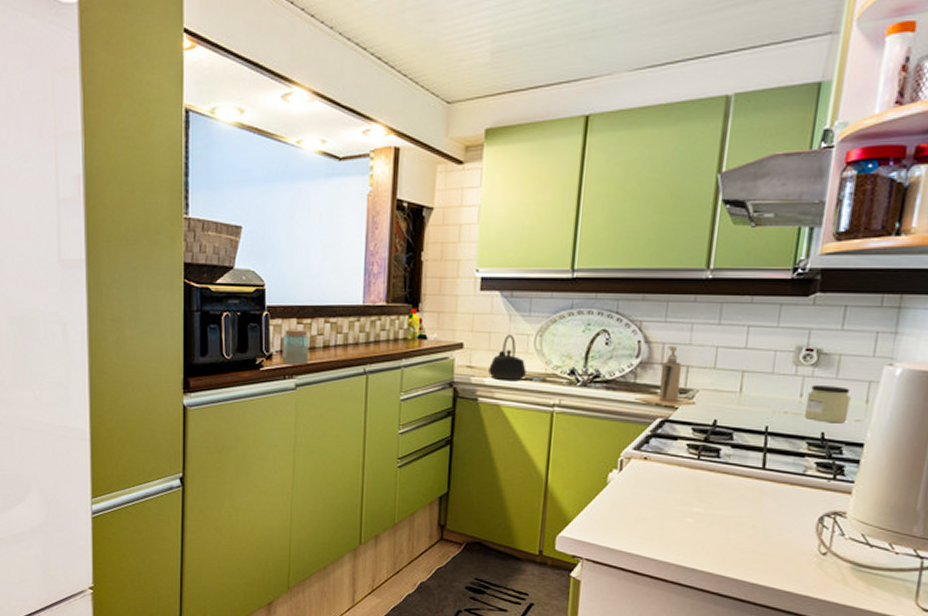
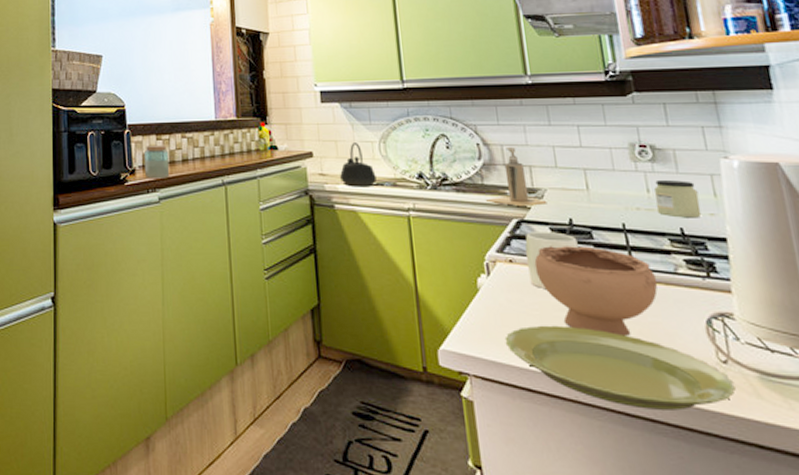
plate: none [622,517,827,593] -> present [504,325,736,411]
mug: none [660,431,717,486] -> present [525,232,580,290]
bowl: none [667,445,784,530] -> present [534,246,658,337]

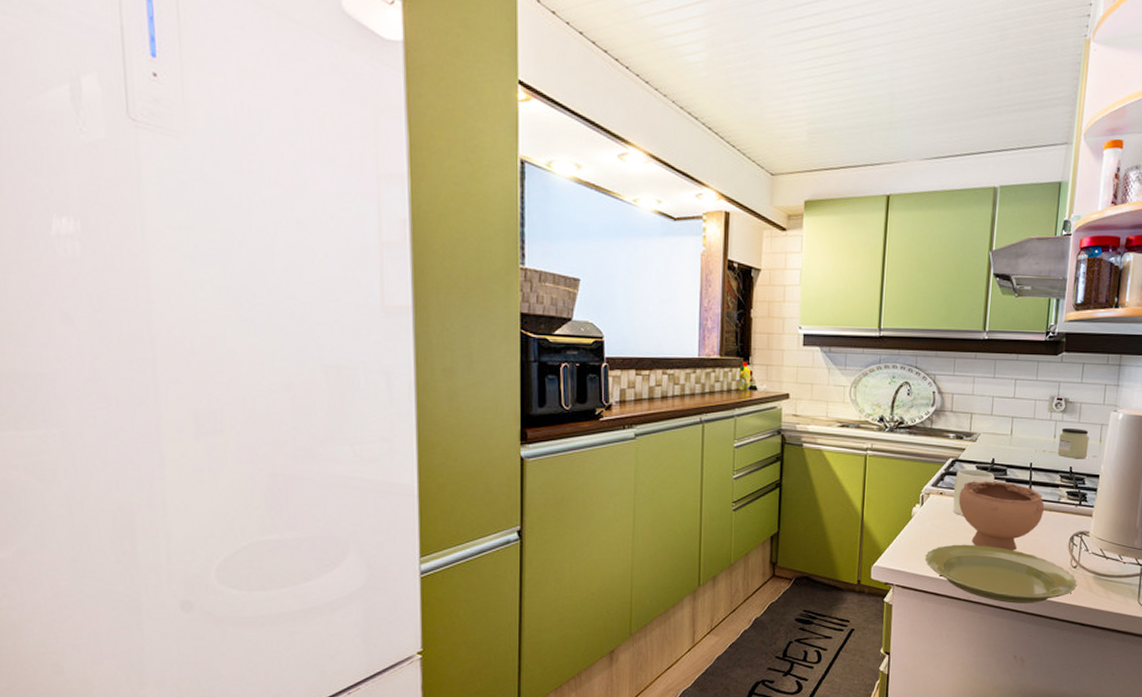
peanut butter: present [145,144,170,179] -> none [622,380,648,415]
kettle: present [340,143,377,187] -> none [812,386,844,428]
soap dispenser: present [486,147,548,207] -> none [932,396,979,449]

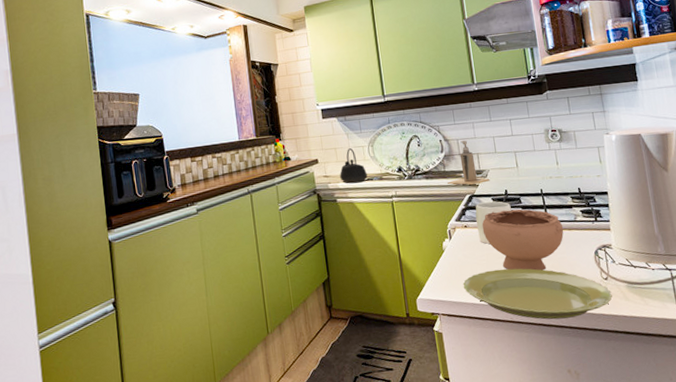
kettle: none [812,386,844,428] -> present [340,148,368,184]
soap dispenser: none [932,396,979,449] -> present [447,140,490,186]
jar: present [1057,428,1089,459] -> none [561,153,592,181]

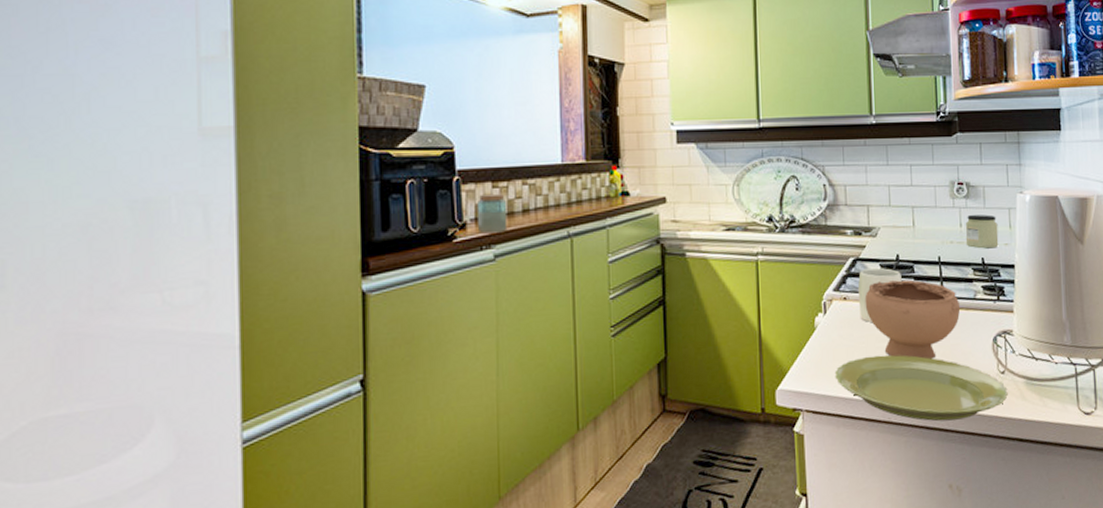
peanut butter: none [182,165,205,195] -> present [478,193,508,234]
kettle: present [340,148,368,184] -> none [693,186,728,234]
soap dispenser: present [447,140,490,186] -> none [828,187,880,246]
jar: none [561,153,592,181] -> present [965,214,999,249]

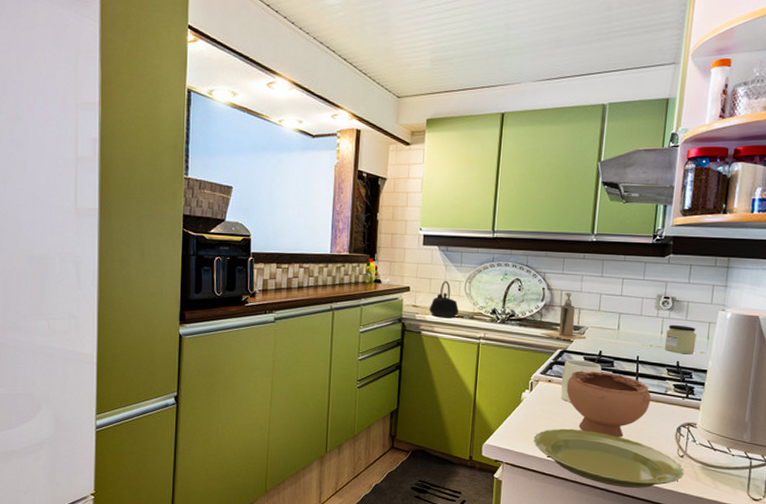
peanut butter: present [478,193,508,234] -> none [264,272,287,302]
kettle: none [693,186,728,234] -> present [429,281,459,319]
soap dispenser: none [828,187,880,246] -> present [541,293,587,341]

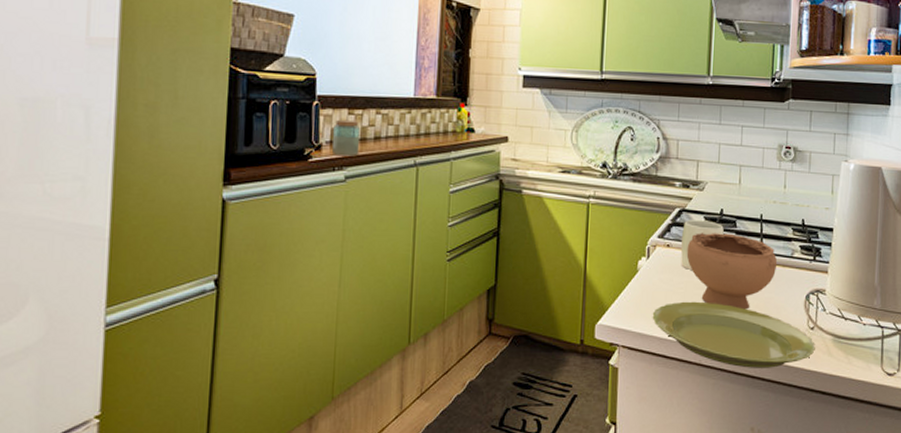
peanut butter: none [264,272,287,302] -> present [332,119,361,157]
kettle: present [429,281,459,319] -> none [531,130,565,174]
soap dispenser: present [541,293,587,341] -> none [657,142,706,198]
jar: present [664,325,697,355] -> none [788,178,821,211]

